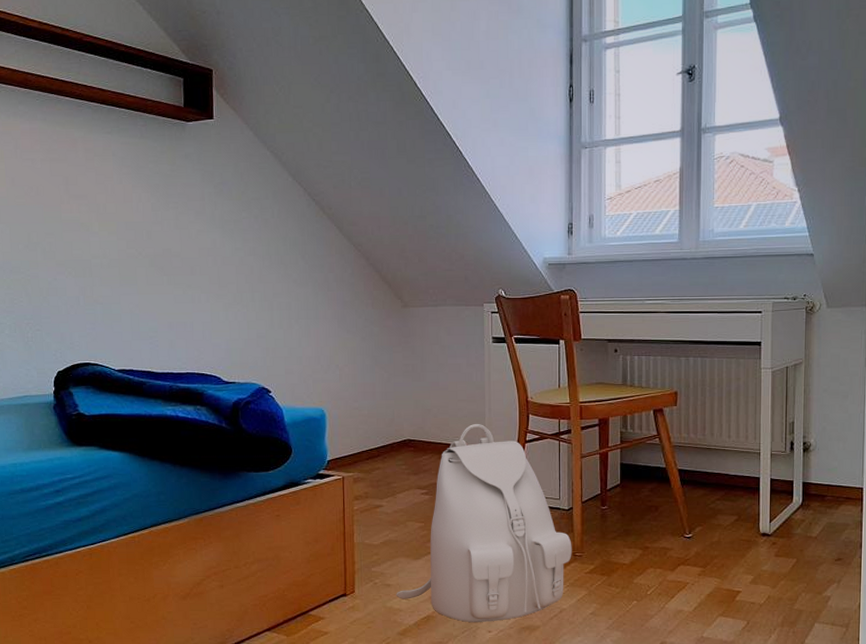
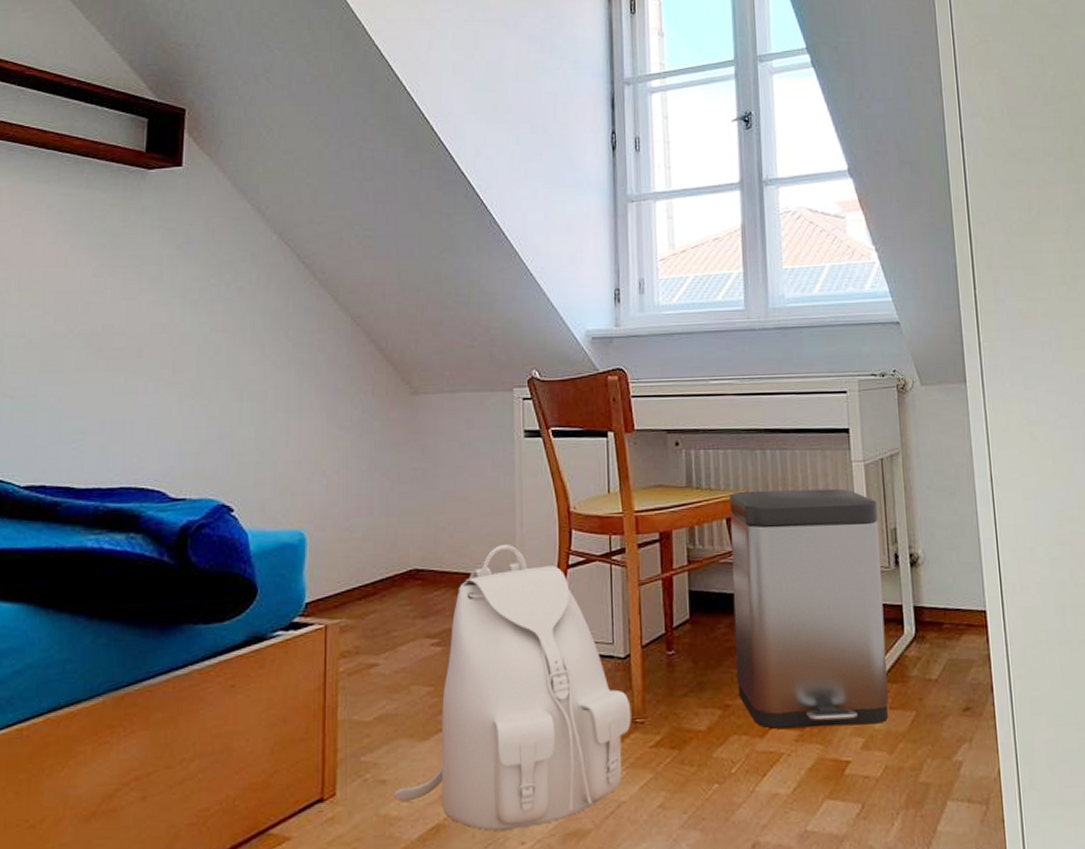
pedal bin: none [655,389,780,566] -> present [729,488,889,729]

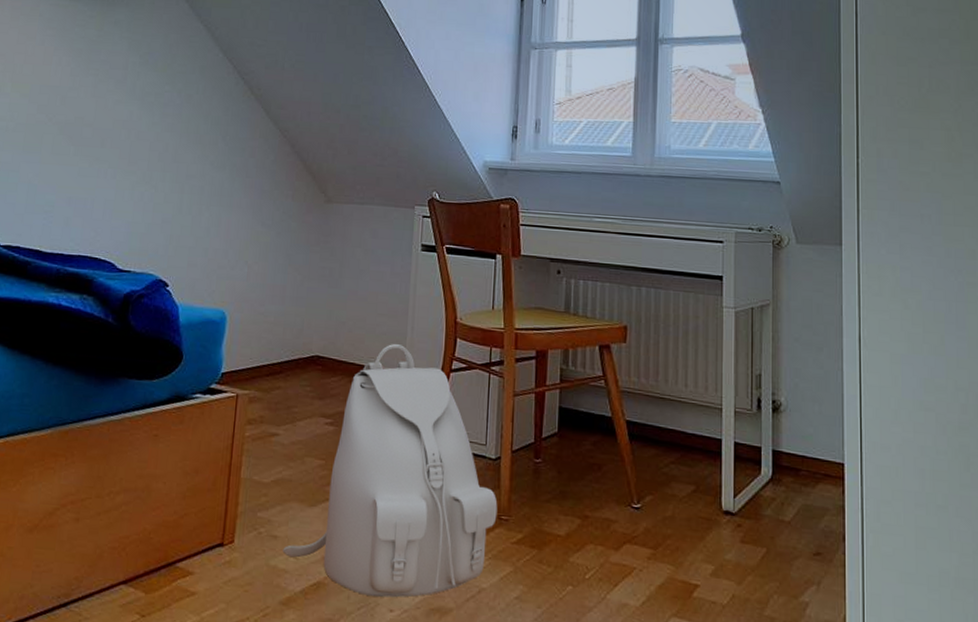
pedal bin: present [729,488,889,729] -> none [597,323,745,555]

